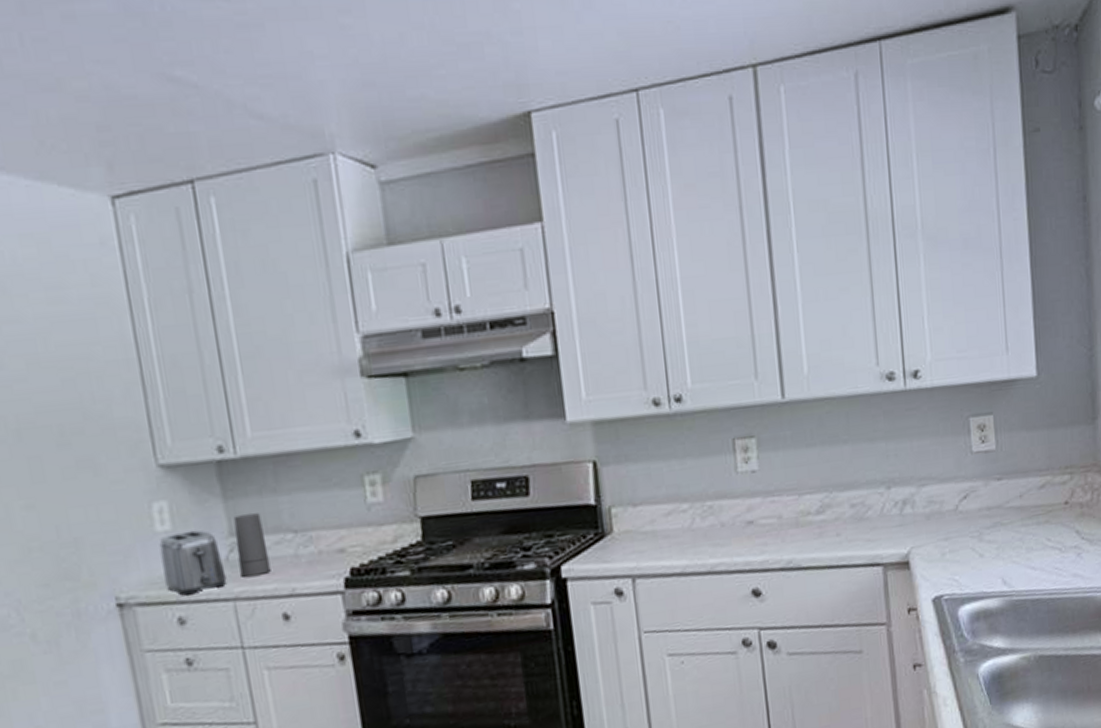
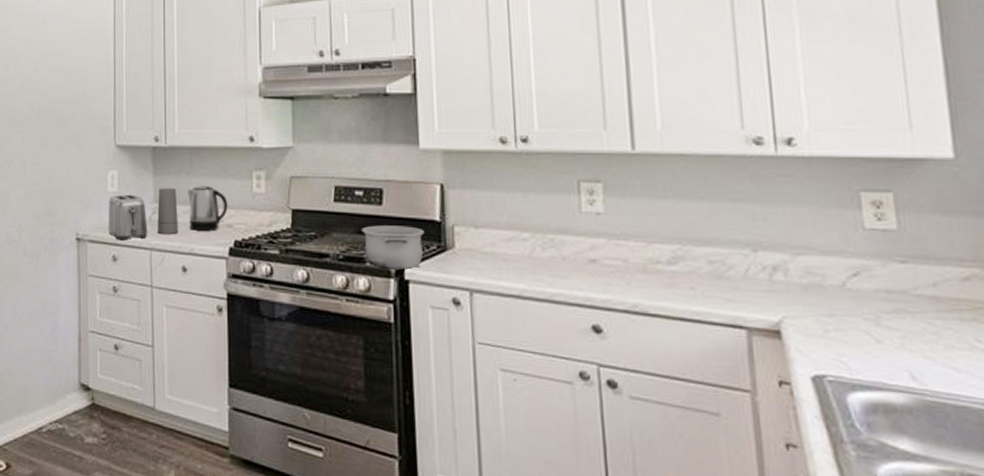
kettle: none [276,503,337,565] -> present [188,186,228,231]
cooking pot: none [507,516,580,570] -> present [361,225,424,270]

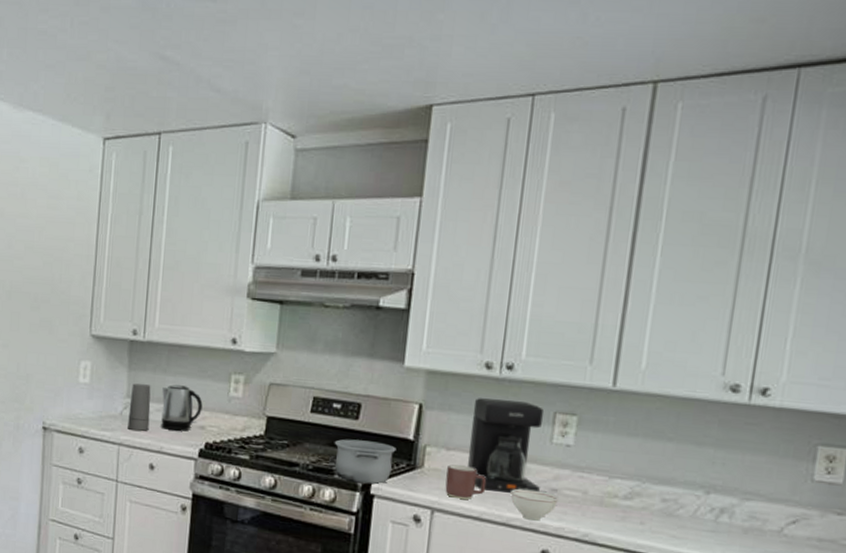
toaster: present [107,194,148,240] -> none [76,386,118,433]
mug: none [479,243,522,279] -> present [445,464,487,500]
coffee maker: none [494,173,578,267] -> present [467,398,544,492]
bowl: none [548,262,599,296] -> present [510,488,558,522]

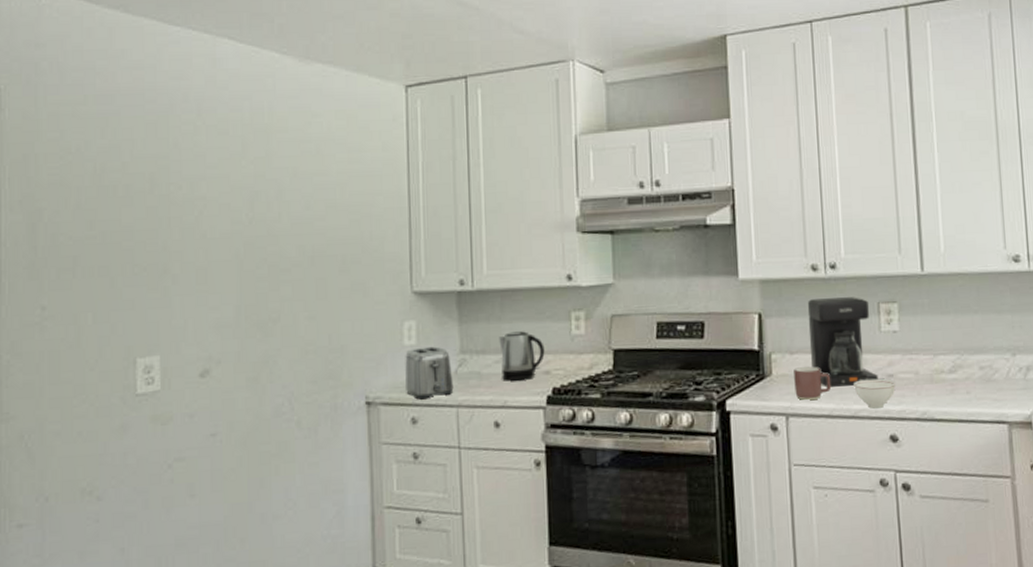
toaster: none [76,386,118,433] -> present [404,346,454,400]
canister: present [127,383,151,432] -> none [464,335,489,389]
cooking pot: present [334,439,396,485] -> none [683,357,744,403]

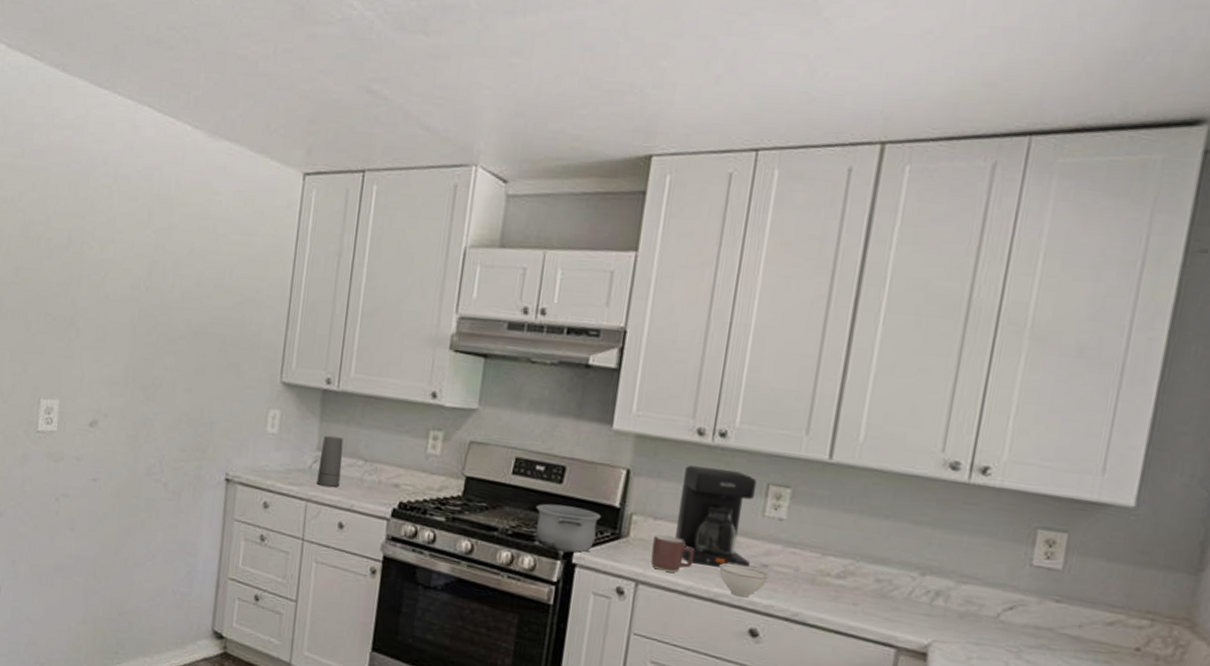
toaster: present [404,346,454,400] -> none [261,437,307,488]
canister: none [464,335,489,389] -> present [317,435,344,488]
kettle: present [499,331,545,381] -> none [352,438,398,489]
cooking pot: none [683,357,744,403] -> present [535,503,601,554]

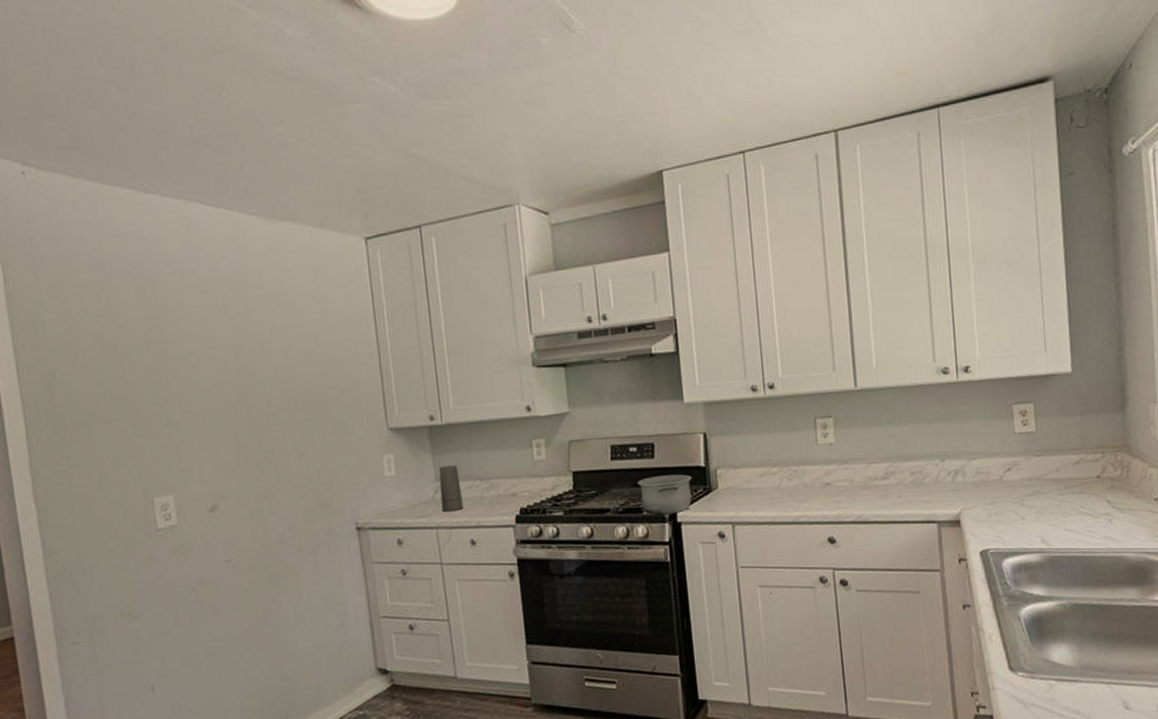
mug: present [650,534,695,573] -> none [738,479,773,510]
coffee maker: present [674,465,757,567] -> none [748,414,816,497]
bowl: present [719,562,769,599] -> none [793,487,832,516]

